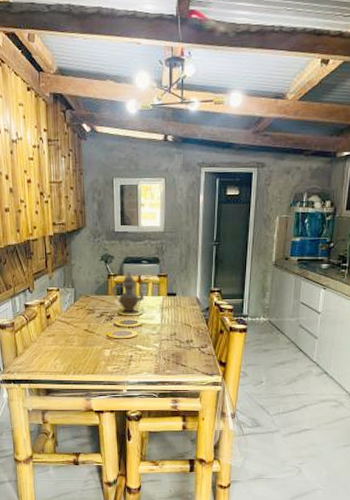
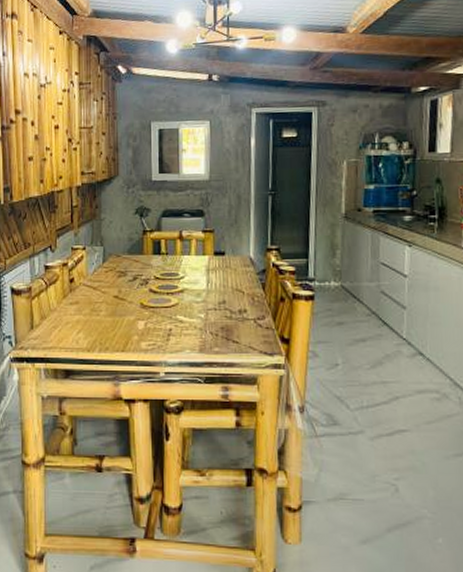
teapot: present [111,271,145,312] -> none [147,225,187,274]

